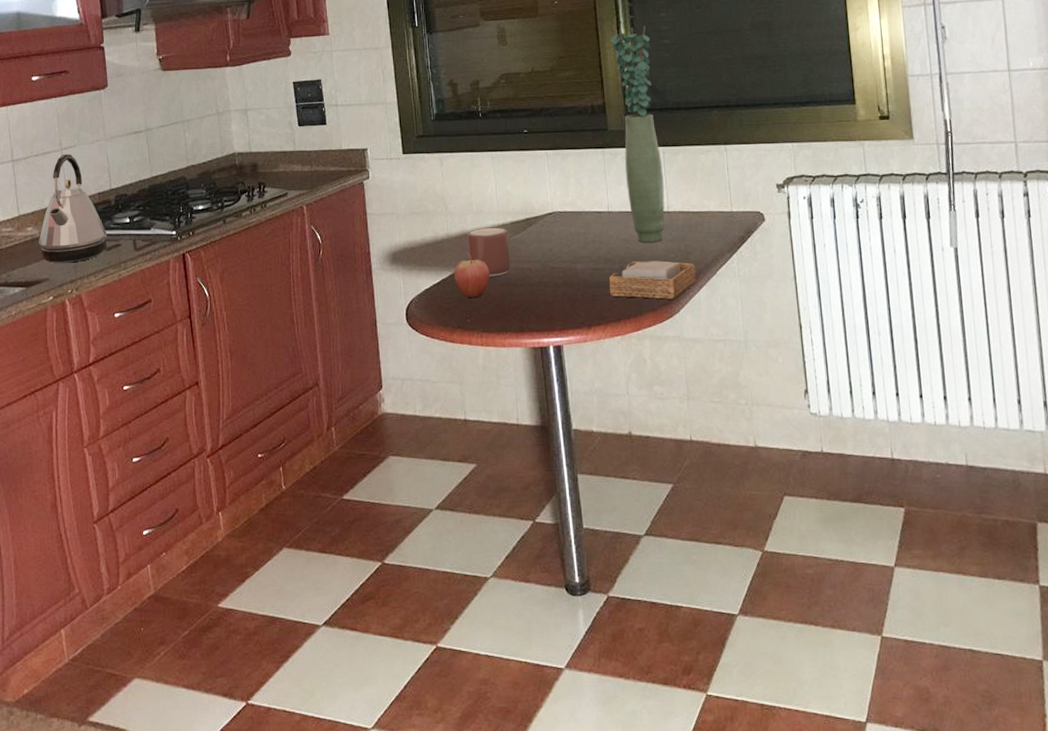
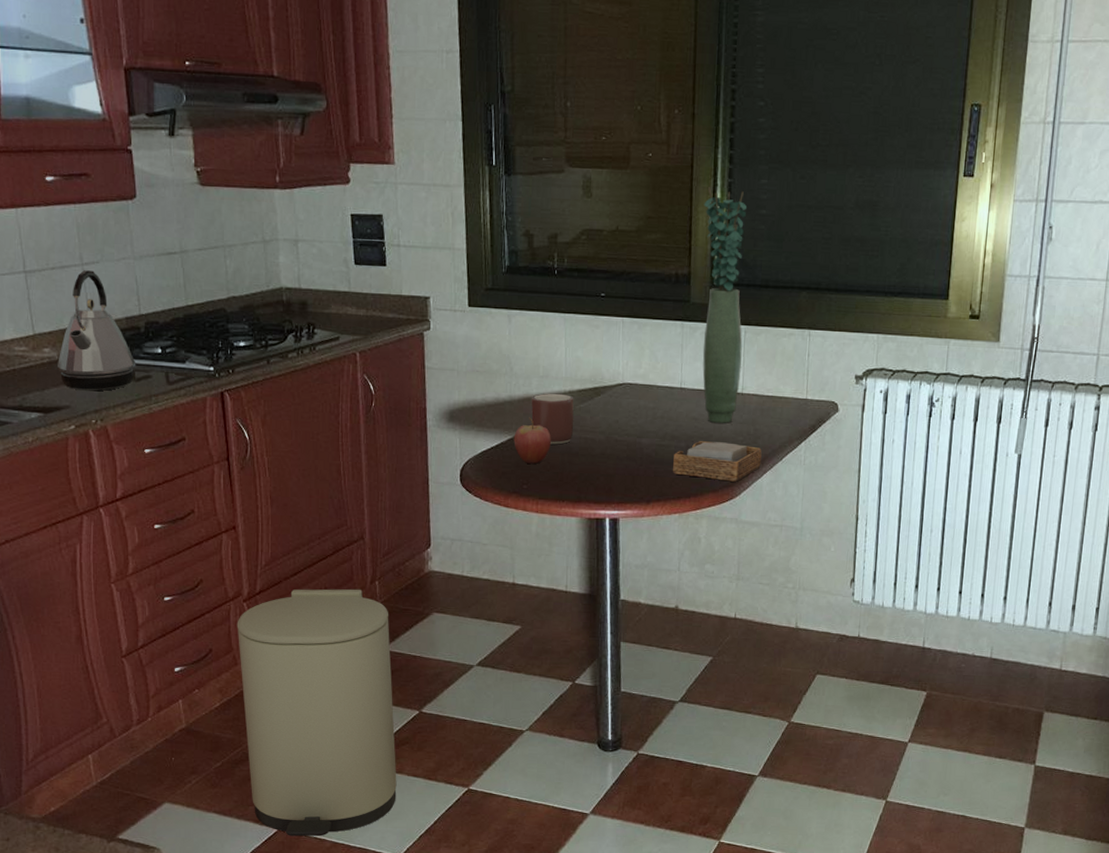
pedal bin: none [201,436,364,710] -> present [237,589,397,837]

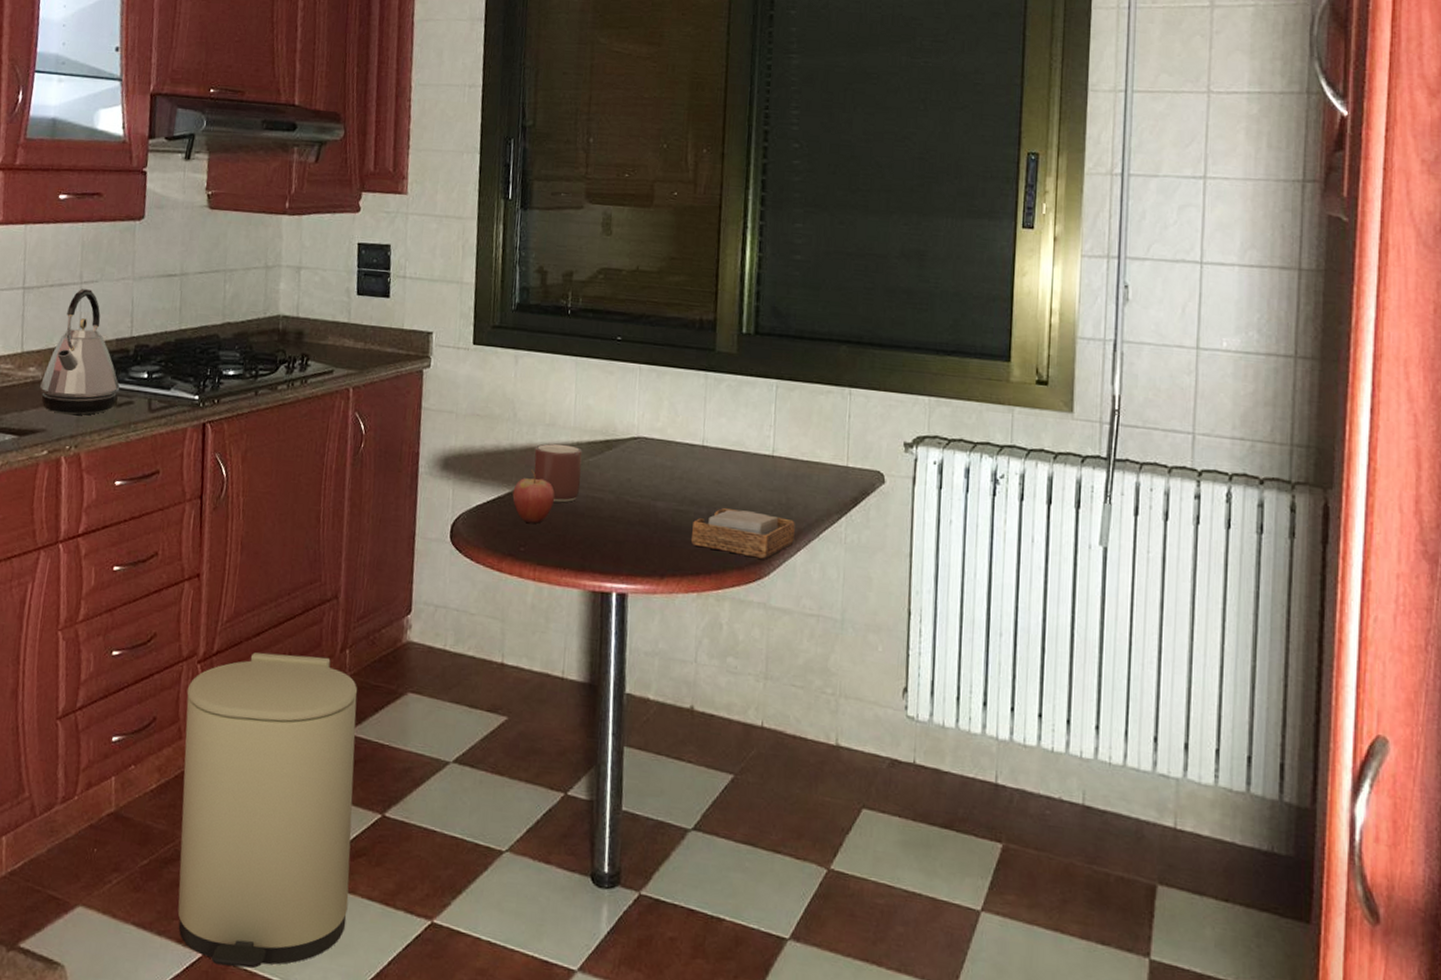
vase: present [702,187,748,423] -> none [728,229,780,490]

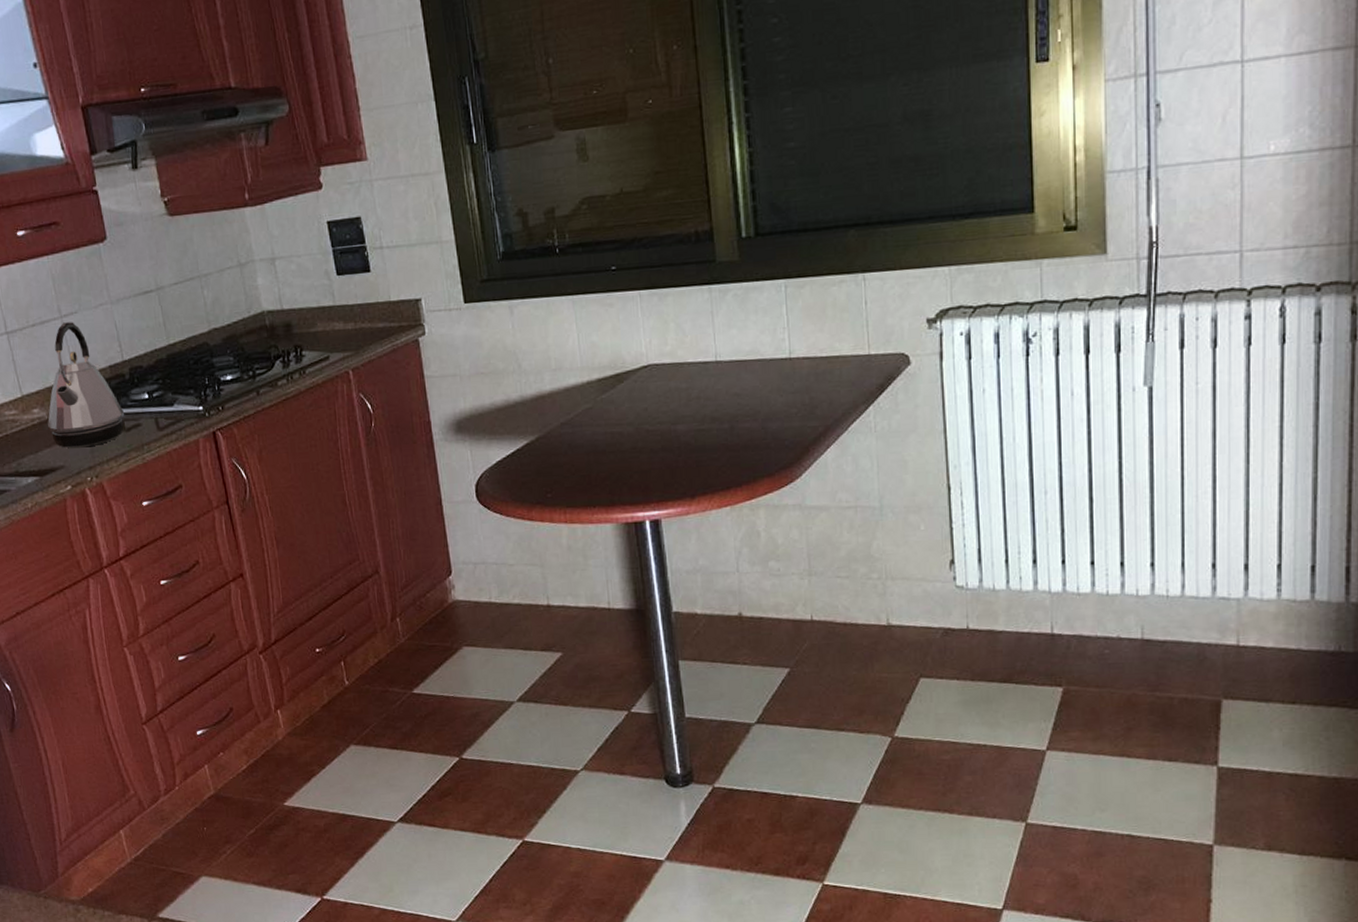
pedal bin: present [177,652,358,969] -> none [255,628,445,905]
fruit: present [512,469,555,524] -> none [530,417,574,469]
mug: present [533,443,582,503] -> none [545,385,598,445]
napkin holder: present [690,508,795,559] -> none [716,417,822,463]

